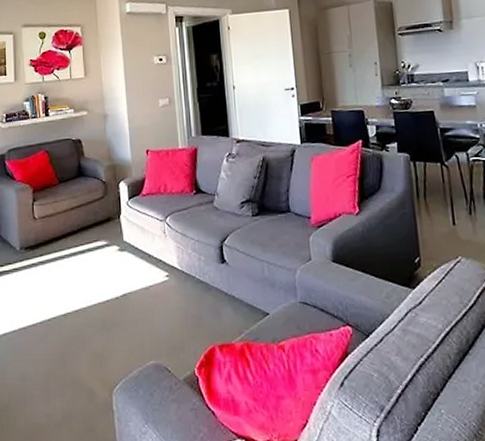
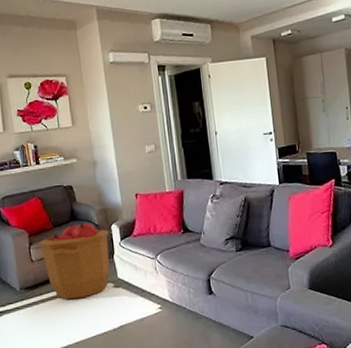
trash can: none [41,177,117,263] -> present [37,221,110,300]

